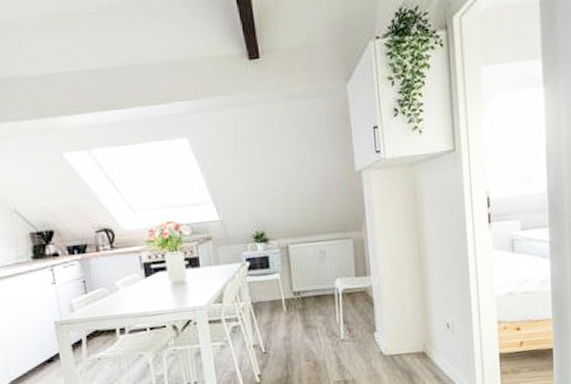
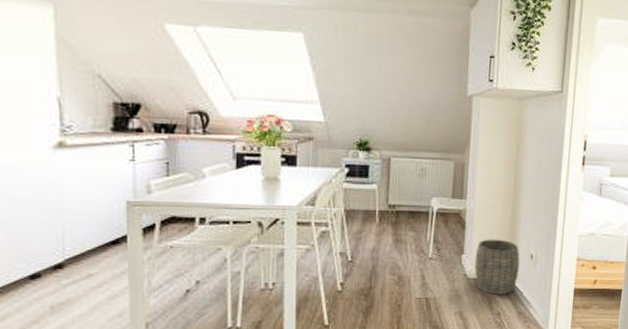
woven basket: none [388,311,437,370] -> present [474,239,520,295]

